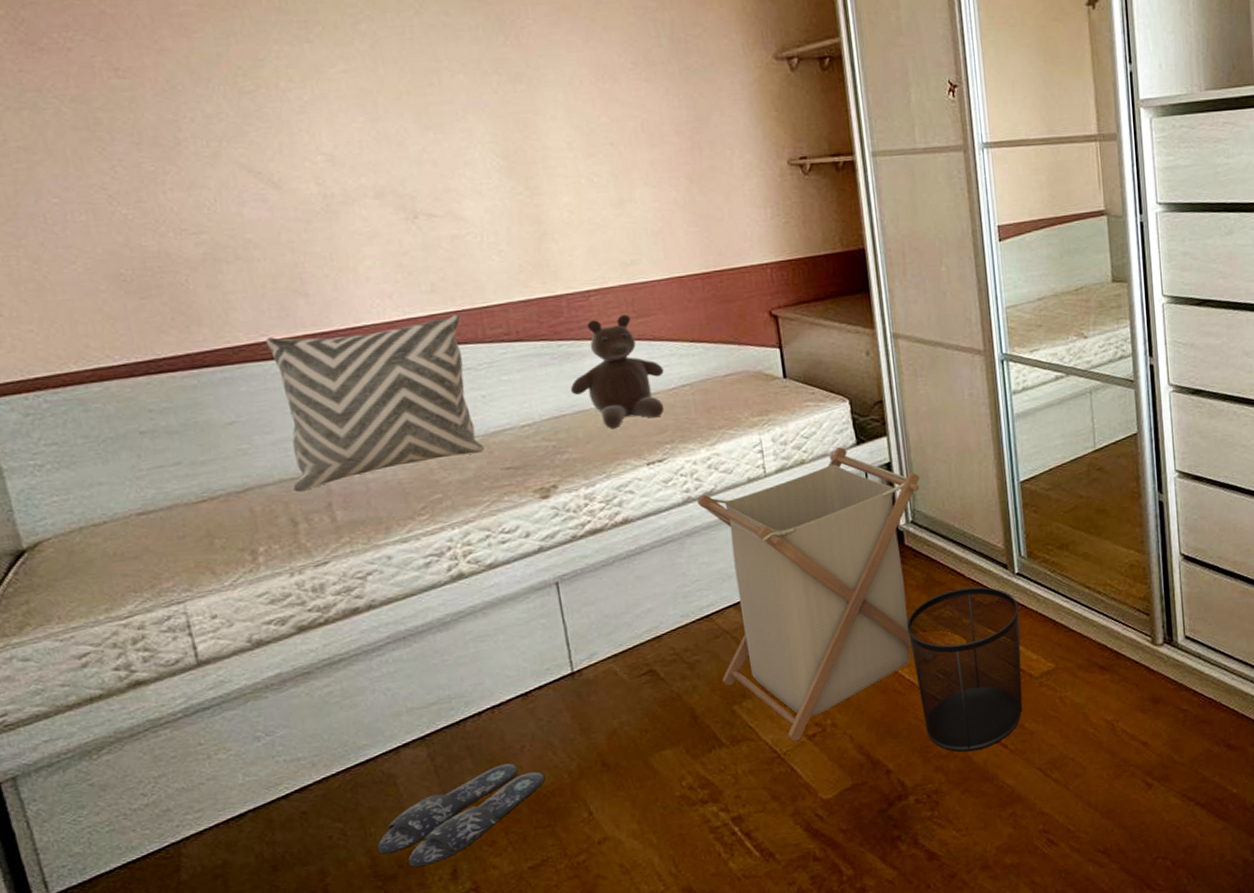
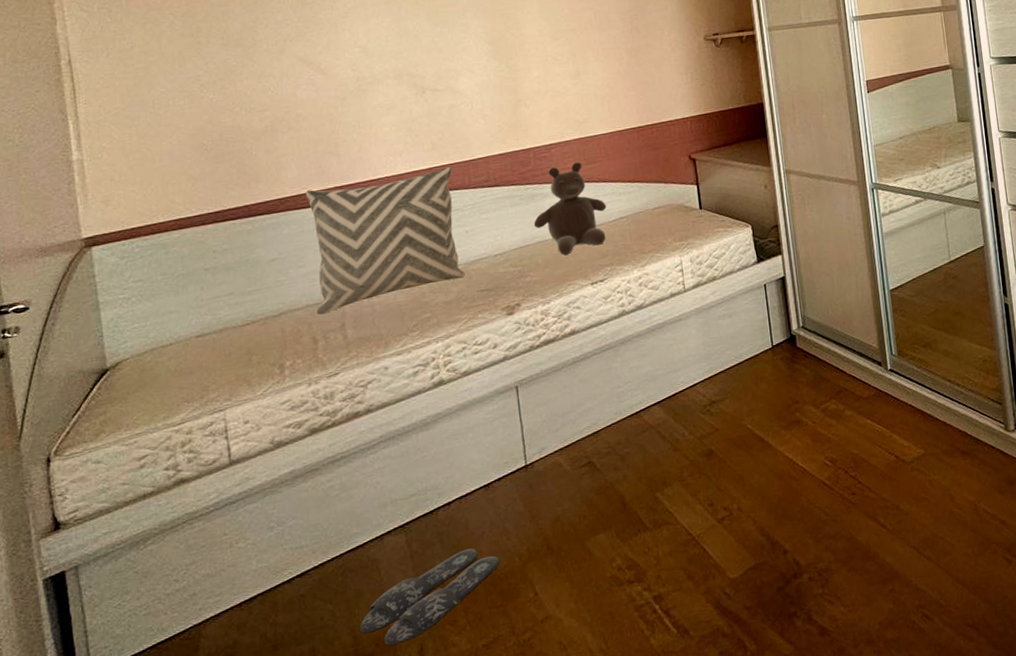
laundry basket: present [696,447,937,742] -> none [629,265,824,525]
waste bin: present [906,586,1023,752] -> none [799,382,898,533]

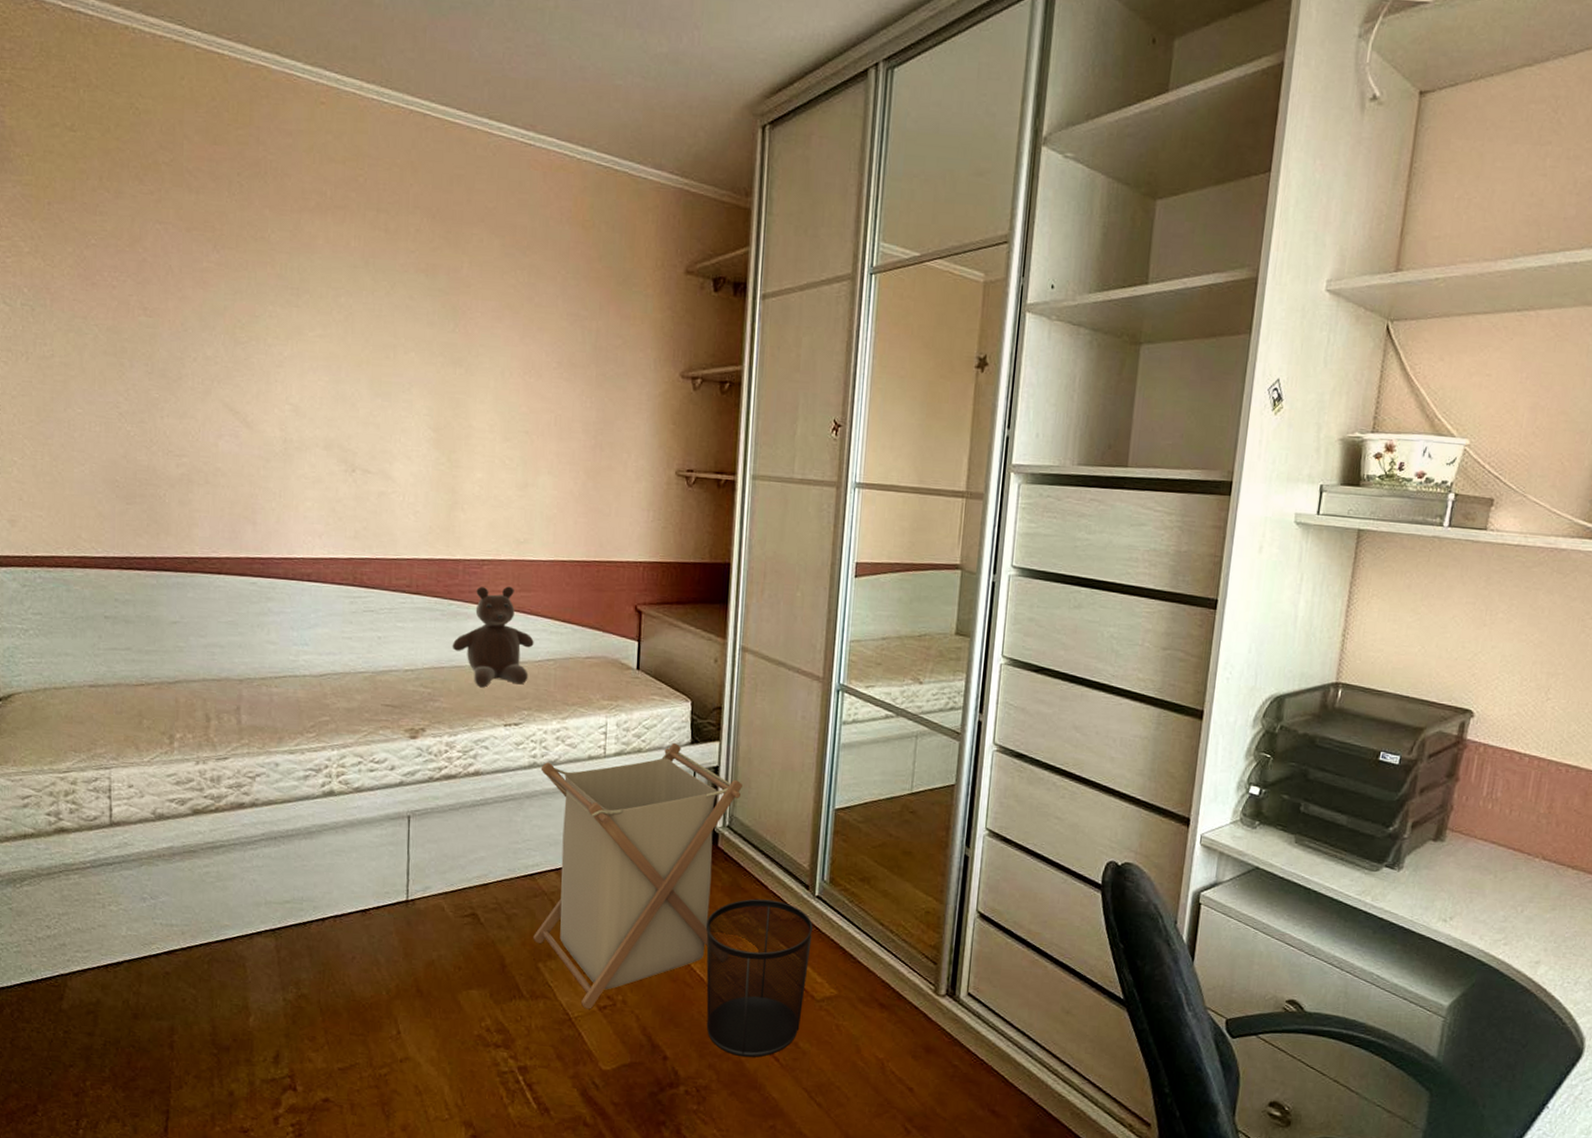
pillow: present [305,167,465,315] -> none [213,555,373,692]
slippers: present [359,548,500,646] -> none [219,969,367,1045]
laundry basket: none [629,265,824,525] -> present [533,743,742,1009]
waste bin: none [799,382,898,533] -> present [705,898,813,1057]

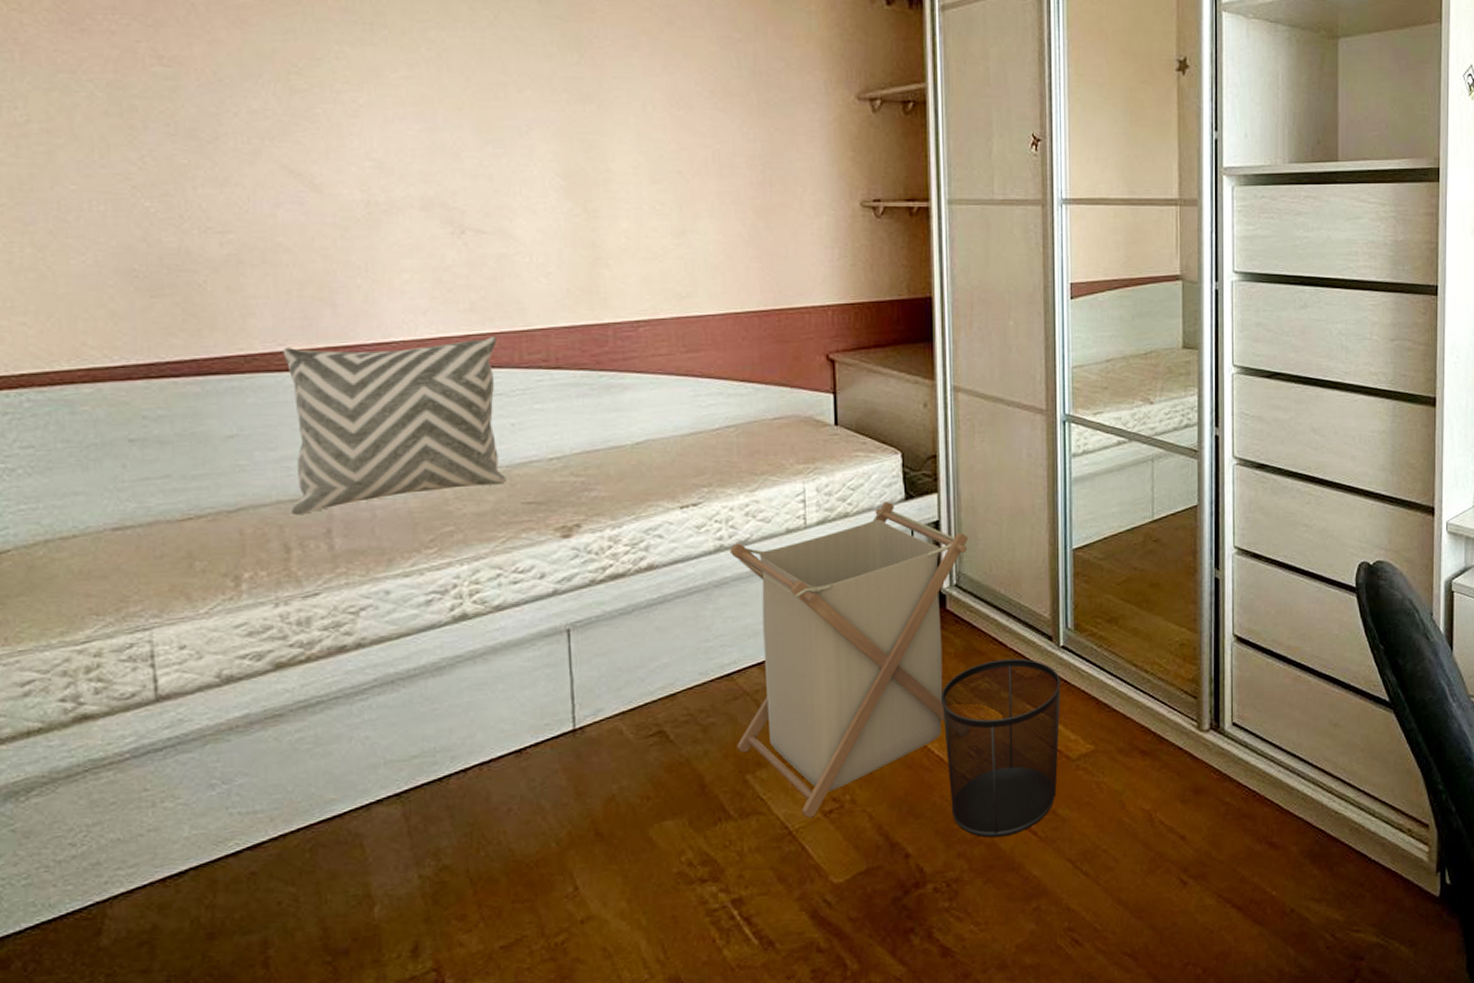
pillow: none [213,555,373,692] -> present [282,337,506,514]
teddy bear: present [452,586,534,687] -> none [606,348,709,467]

